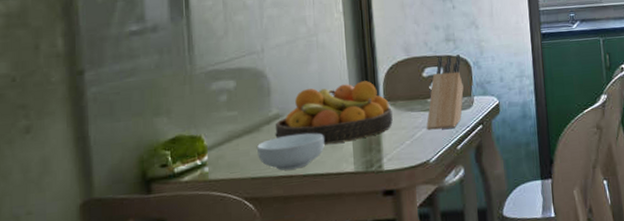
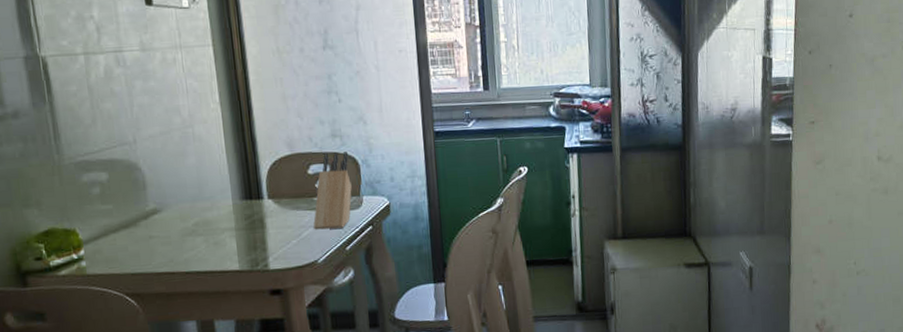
cereal bowl: present [257,133,325,171] -> none [136,229,207,267]
fruit bowl: present [275,81,393,144] -> none [153,177,278,242]

